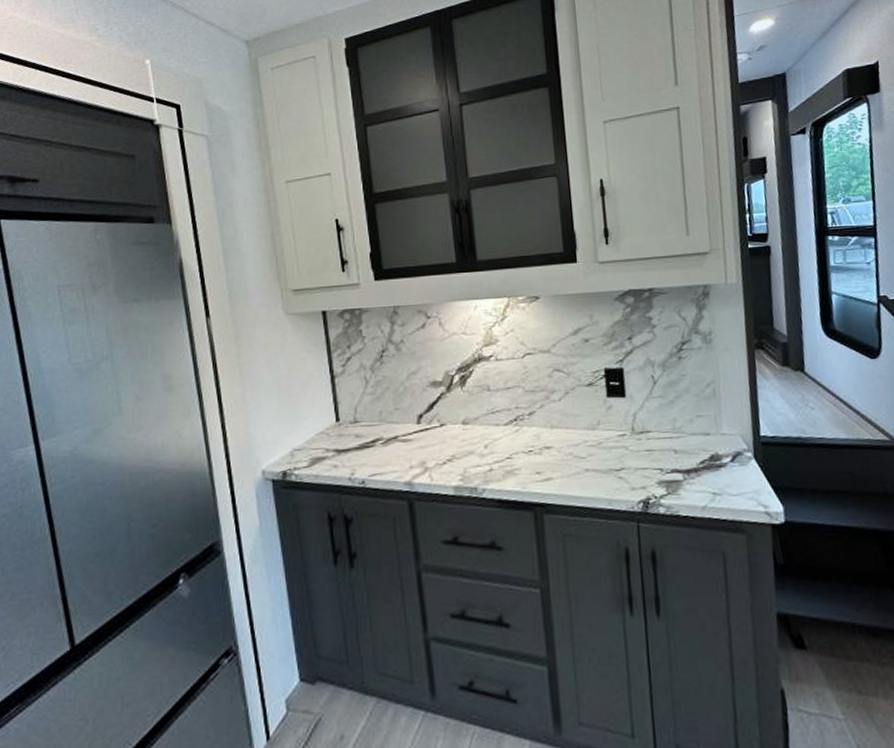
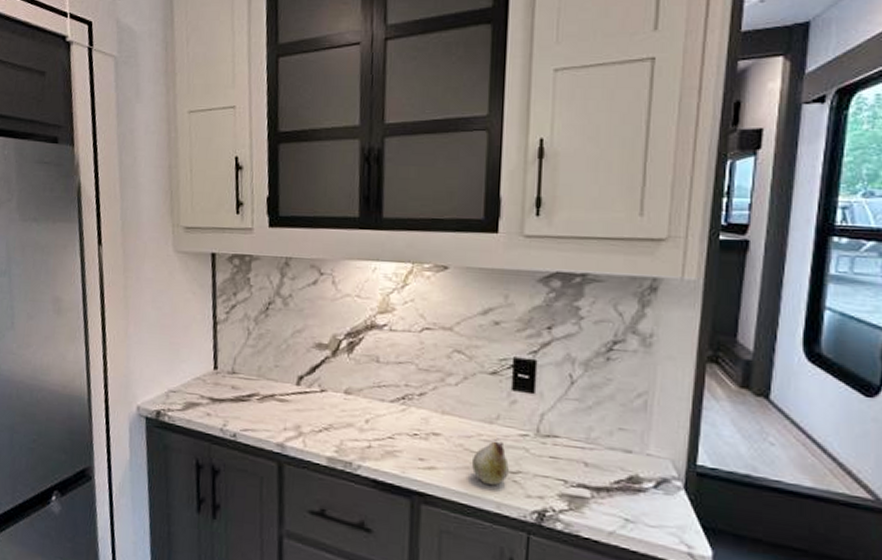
fruit: none [581,444,614,485] -> present [471,441,509,486]

